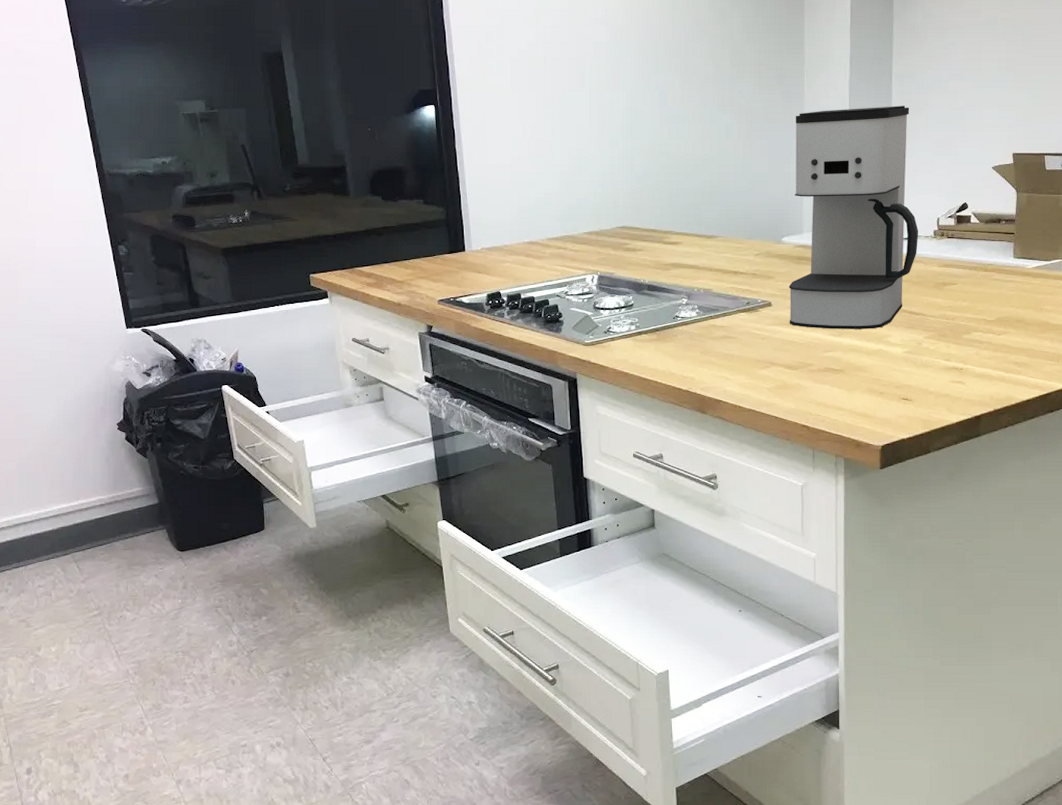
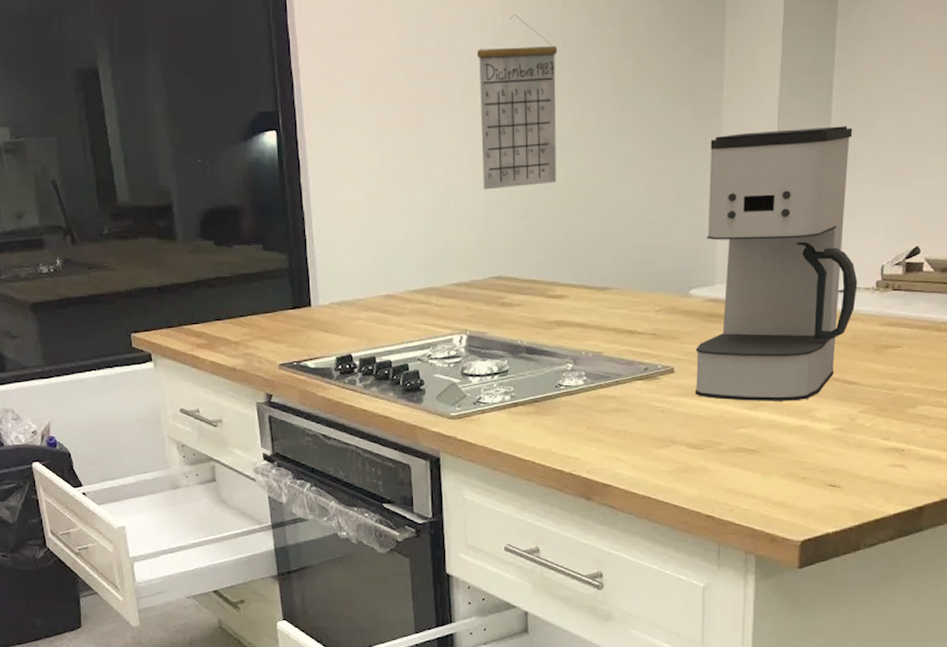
calendar: none [601,13,670,155] -> present [476,14,558,190]

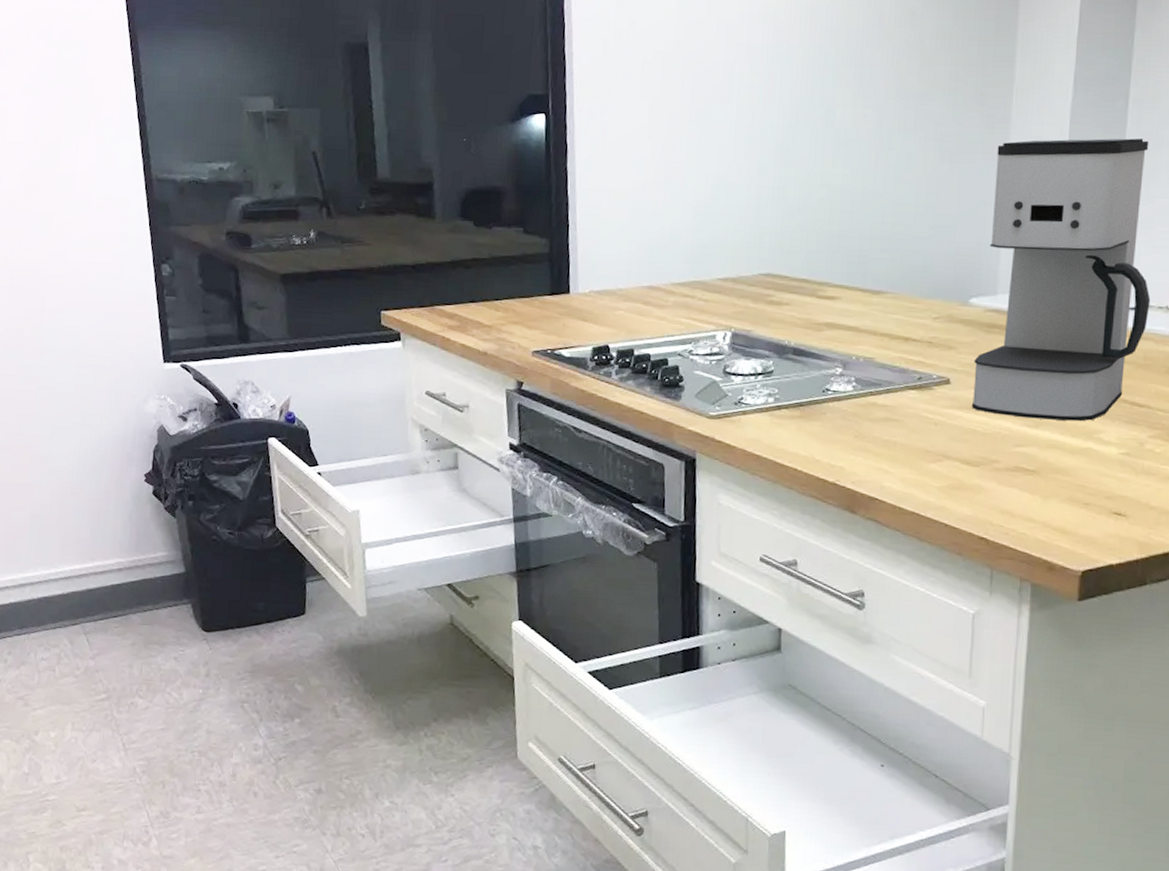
calendar: present [476,14,558,190] -> none [756,10,841,185]

